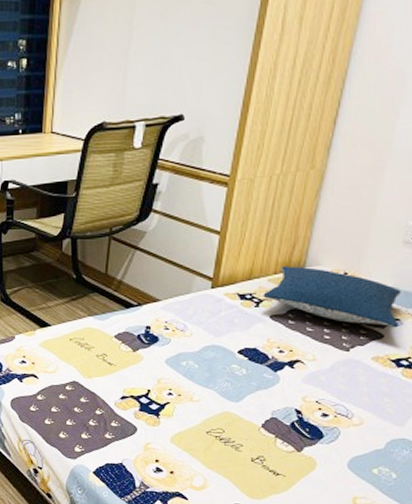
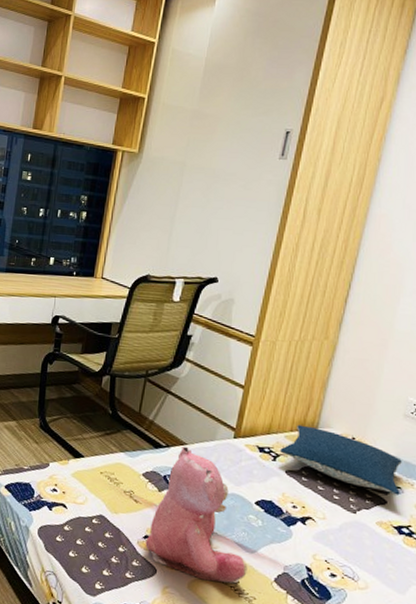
teddy bear: none [123,302,233,434] -> present [145,446,248,584]

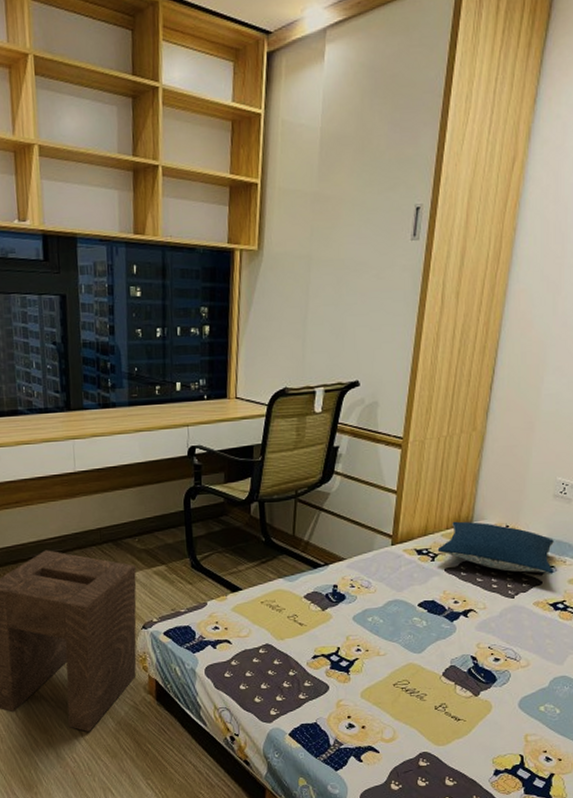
teddy bear: present [145,446,248,584] -> none [315,561,416,687]

